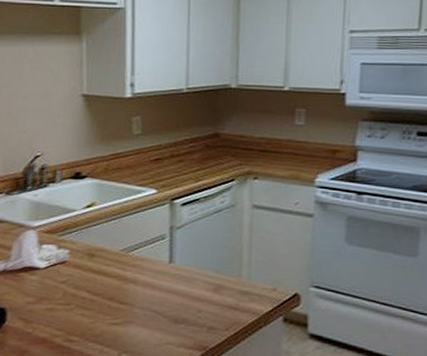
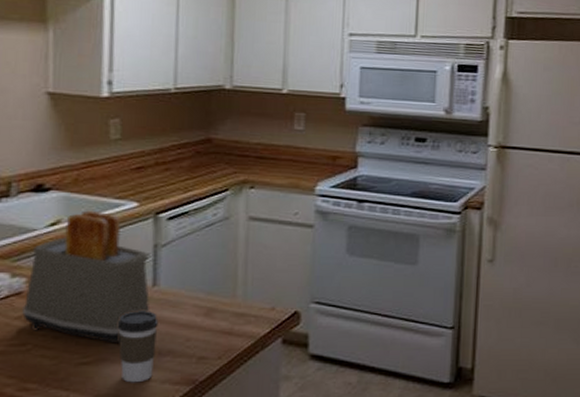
toaster: none [67,195,168,310] -> present [22,210,150,344]
coffee cup: none [141,283,175,345] -> present [118,311,159,383]

